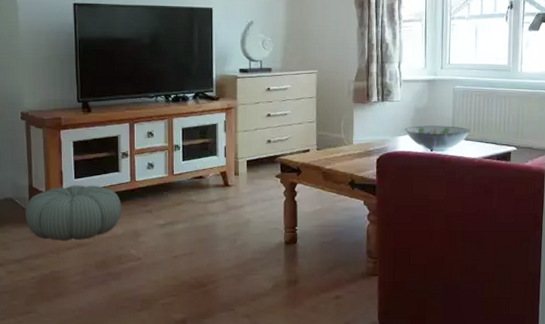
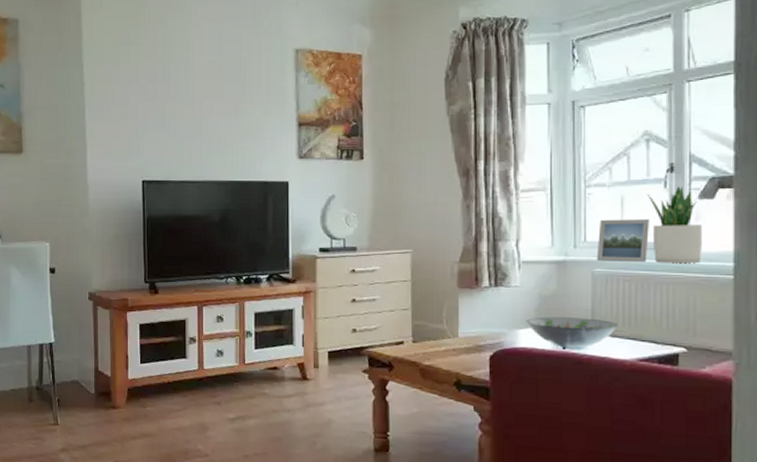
pouf: present [25,185,122,241] -> none [91,370,188,430]
picture frame: none [457,46,495,80] -> present [596,219,649,262]
planter: none [494,20,530,82] -> present [648,186,702,264]

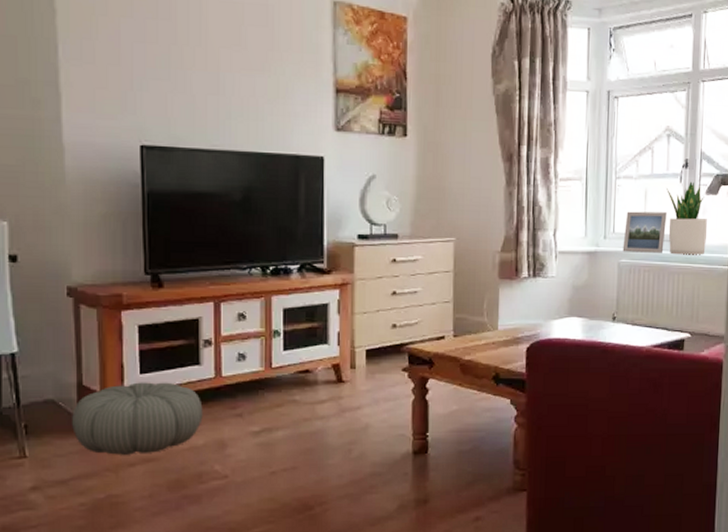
pouf: none [91,370,188,430] -> present [72,382,203,455]
decorative bowl: present [526,317,619,349] -> none [560,307,639,337]

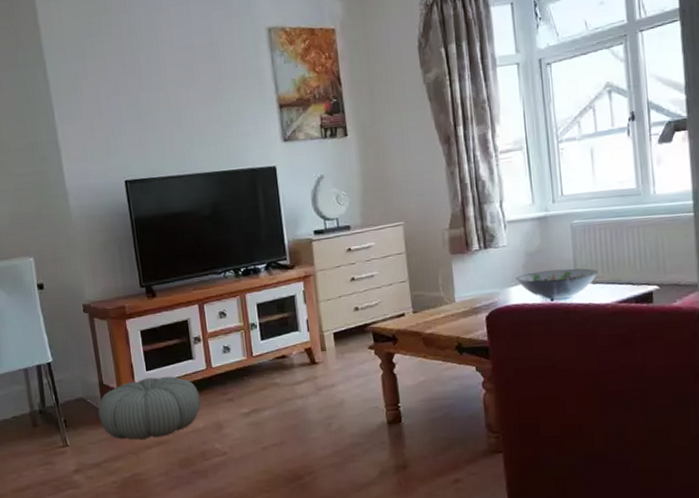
decorative bowl: none [560,307,639,337] -> present [516,268,599,300]
picture frame: present [622,211,667,253] -> none [573,168,618,213]
planter: present [666,181,707,255] -> none [614,133,665,209]

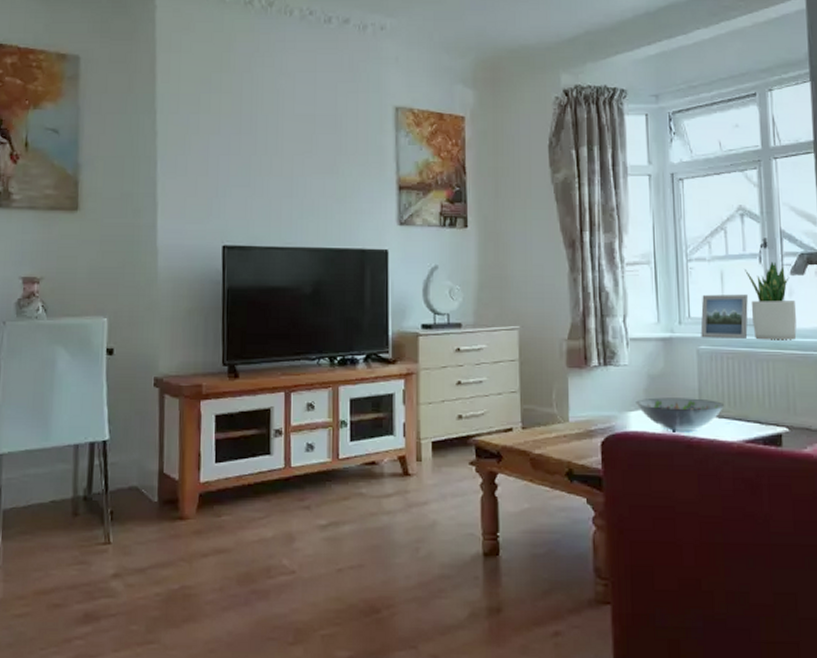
pouf: present [98,376,201,440] -> none [152,471,273,545]
picture frame: none [573,168,618,213] -> present [700,294,748,339]
planter: none [614,133,665,209] -> present [745,261,797,340]

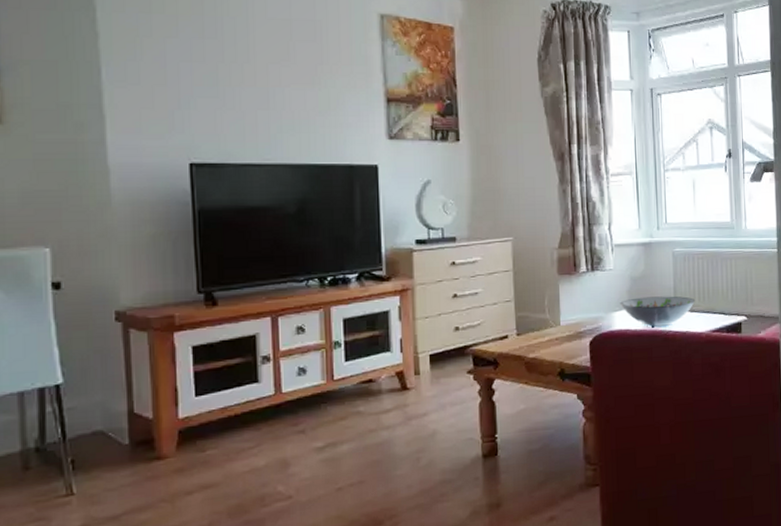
picture frame: present [700,294,748,339] -> none [675,201,715,241]
planter: present [745,261,797,340] -> none [713,170,754,241]

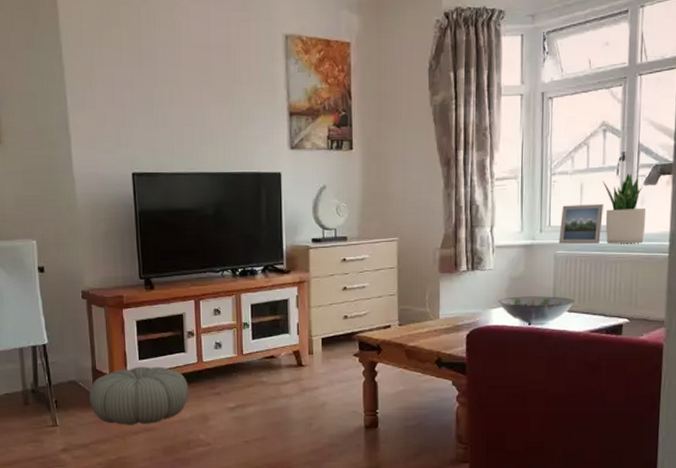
pouf: none [123,403,263,484] -> present [89,366,189,425]
picture frame: none [675,201,715,241] -> present [558,204,603,244]
planter: none [713,170,754,241] -> present [603,173,646,244]

